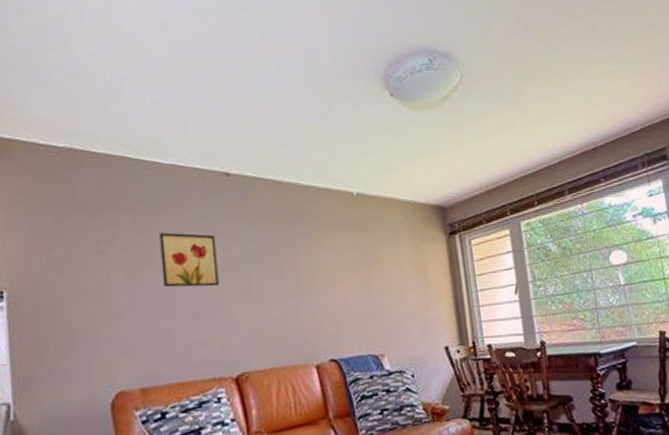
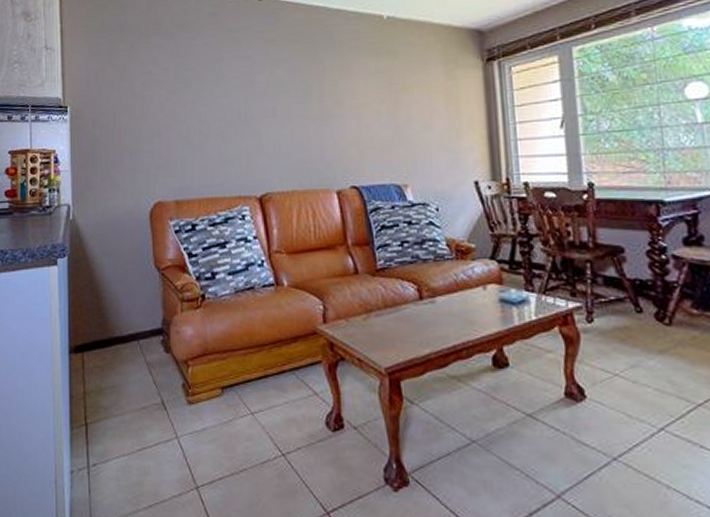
wall art: present [159,232,219,288] -> none [196,55,248,108]

